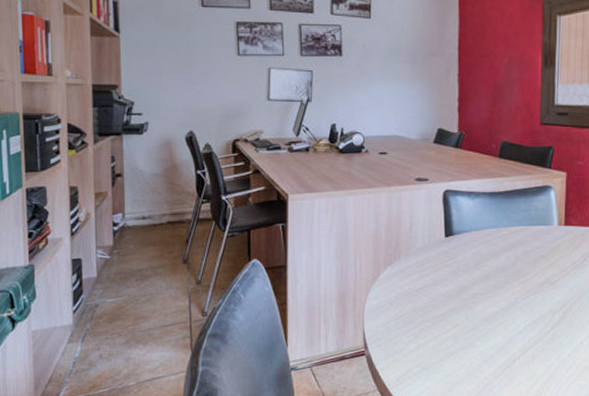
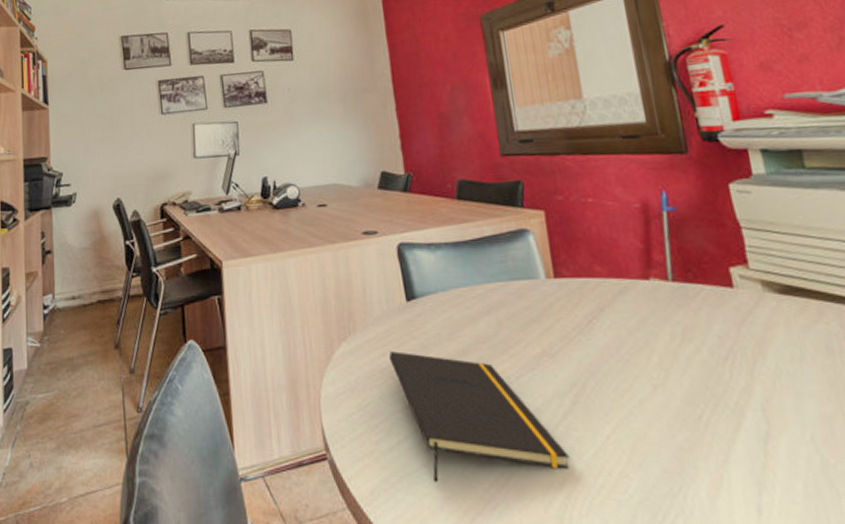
notepad: none [425,275,552,372] -> present [389,351,570,483]

